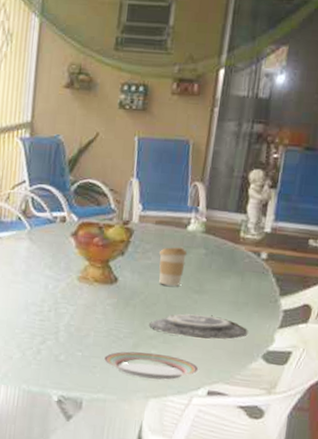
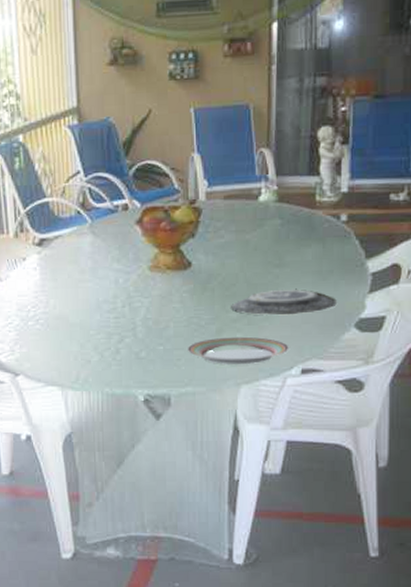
coffee cup: present [159,247,188,286] -> none [232,220,262,263]

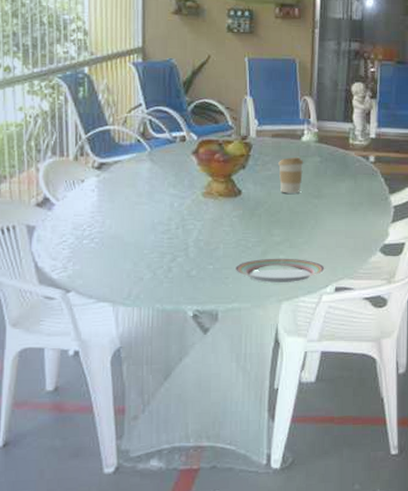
plate: present [231,288,337,316] -> none [275,217,365,240]
coffee cup: none [232,220,262,263] -> present [278,157,304,194]

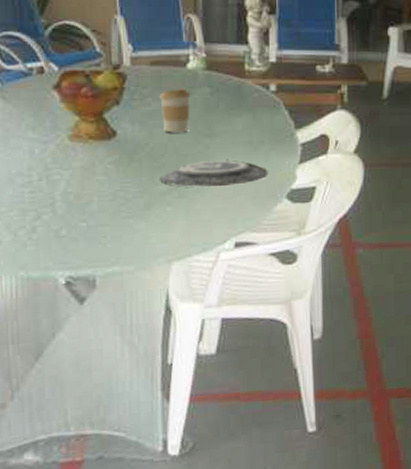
plate: present [234,258,325,283] -> none [113,210,222,240]
plate: none [275,217,365,240] -> present [160,159,268,187]

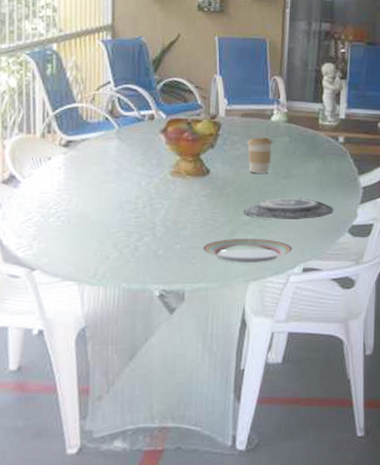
plate: none [113,210,222,240] -> present [202,238,293,263]

